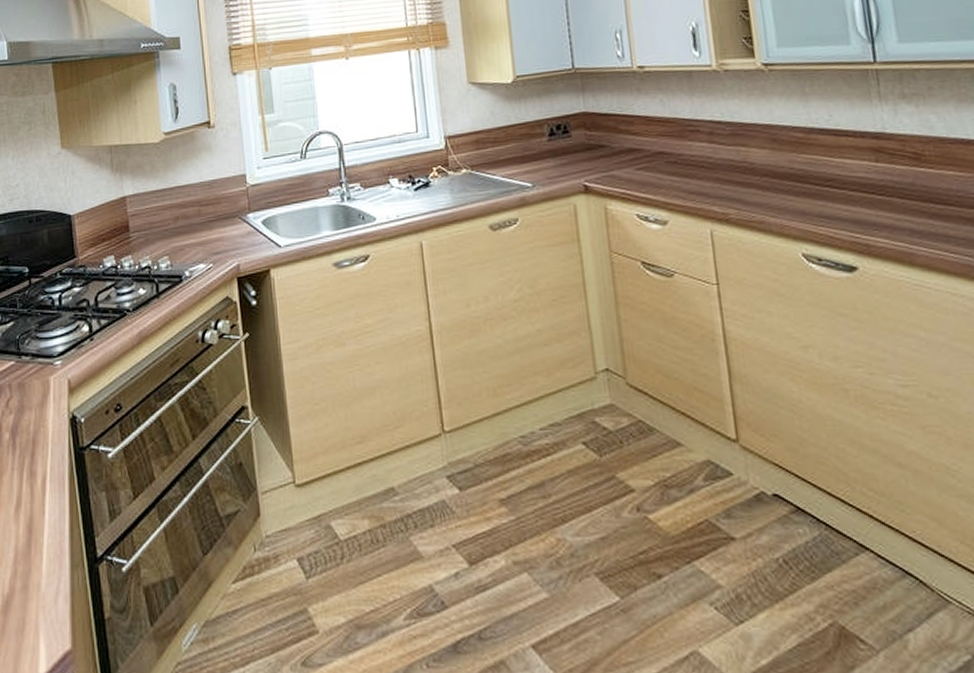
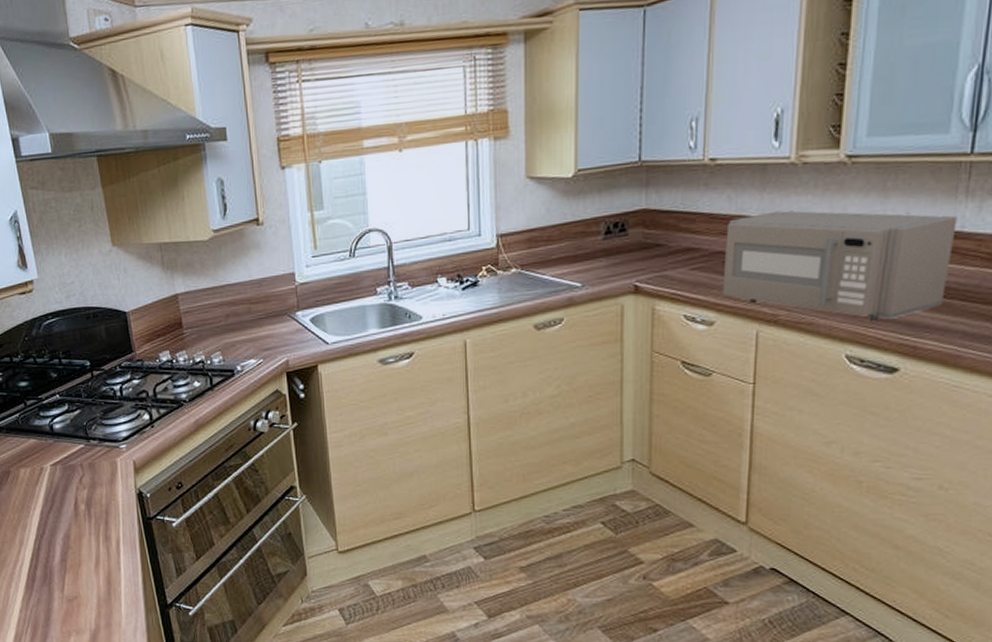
microwave: none [663,113,884,221] -> present [722,210,958,322]

